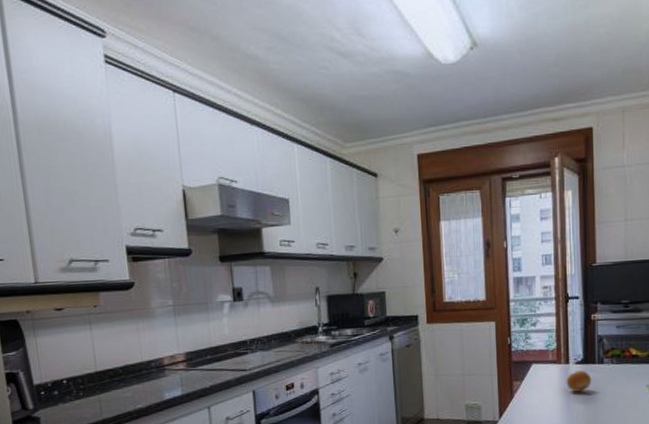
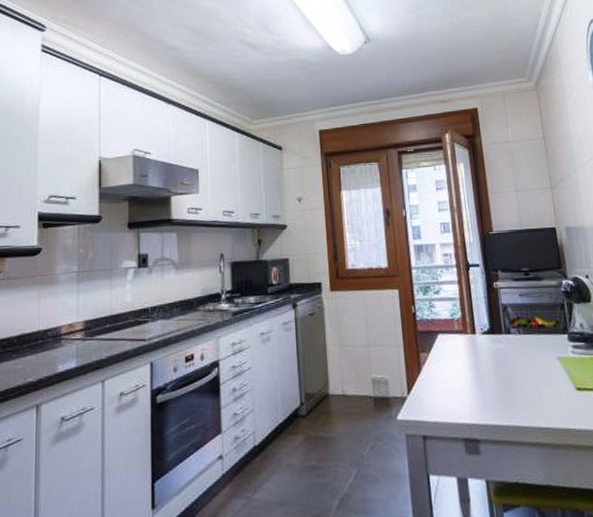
fruit: present [566,370,592,392] -> none [474,341,501,365]

